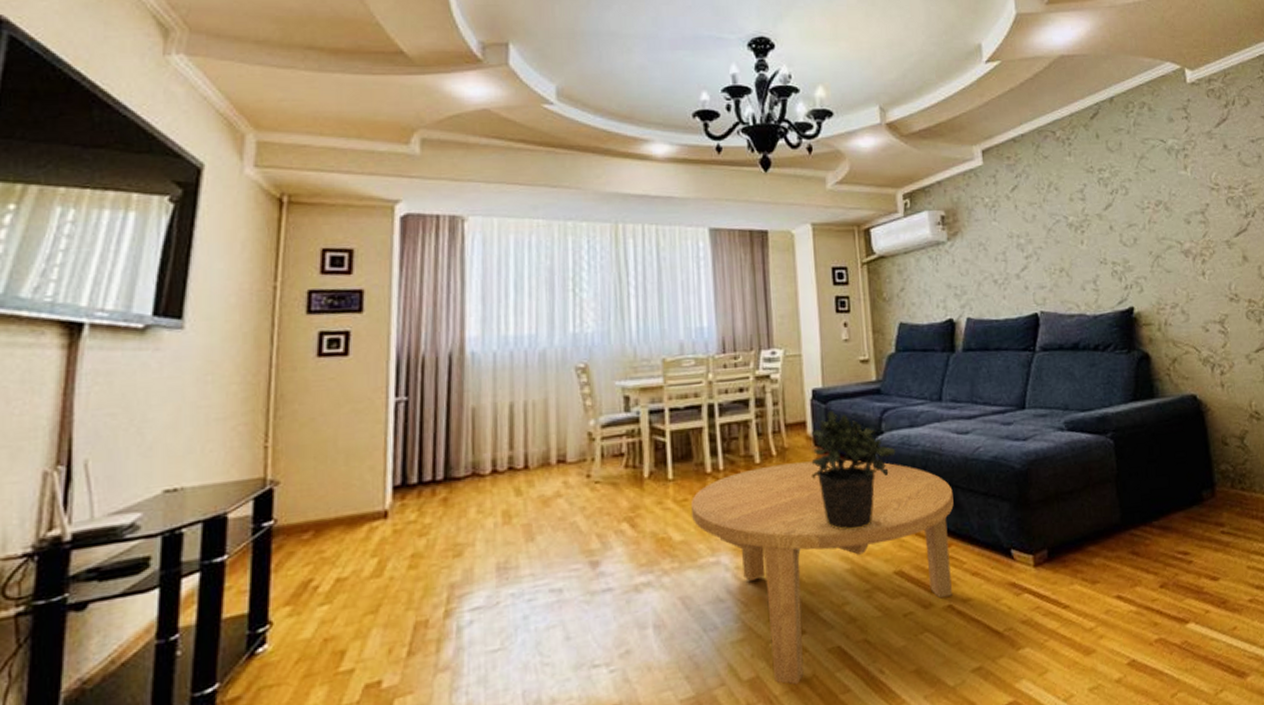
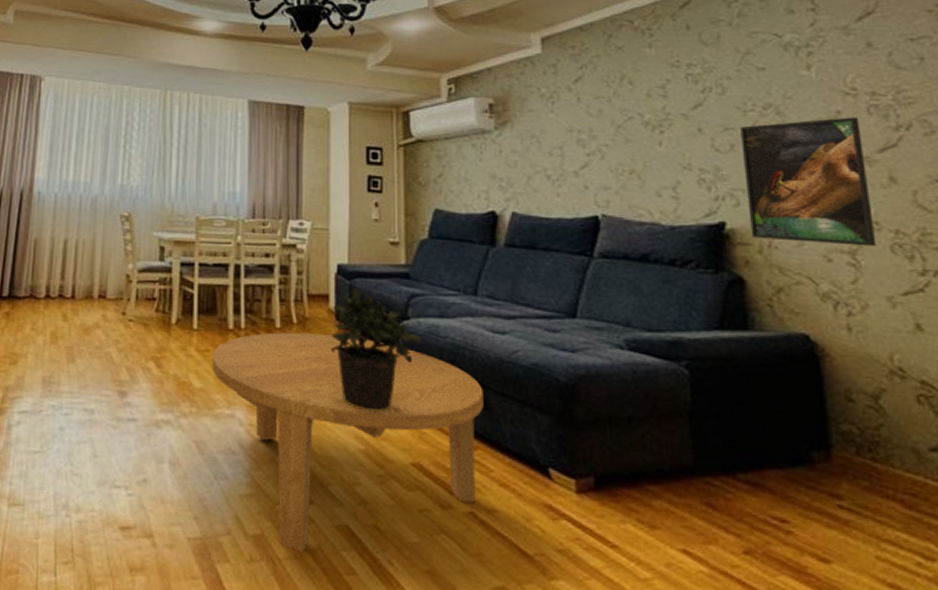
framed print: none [1140,208,1237,319] -> present [740,117,877,247]

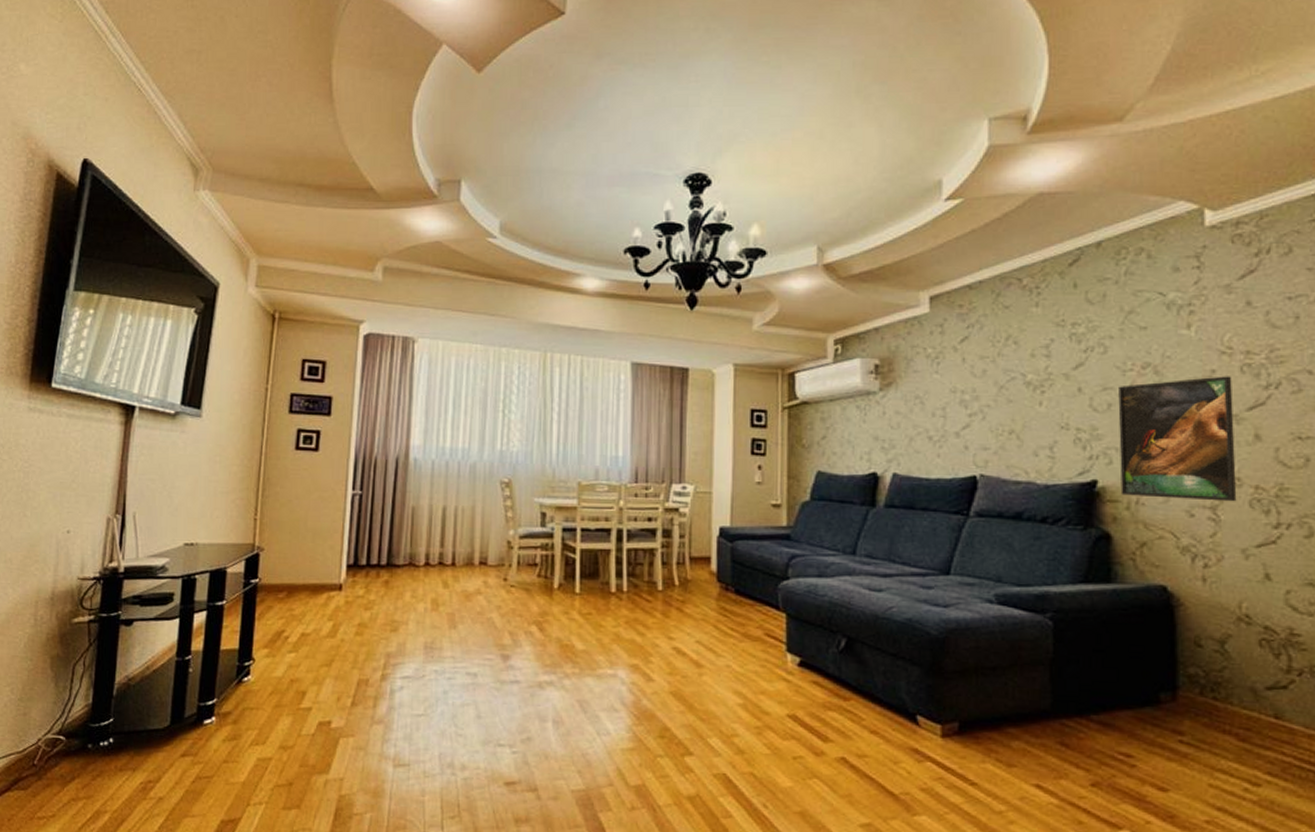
coffee table: present [212,332,484,553] -> none [595,594,858,800]
potted plant: present [331,288,422,411] -> none [712,550,801,667]

